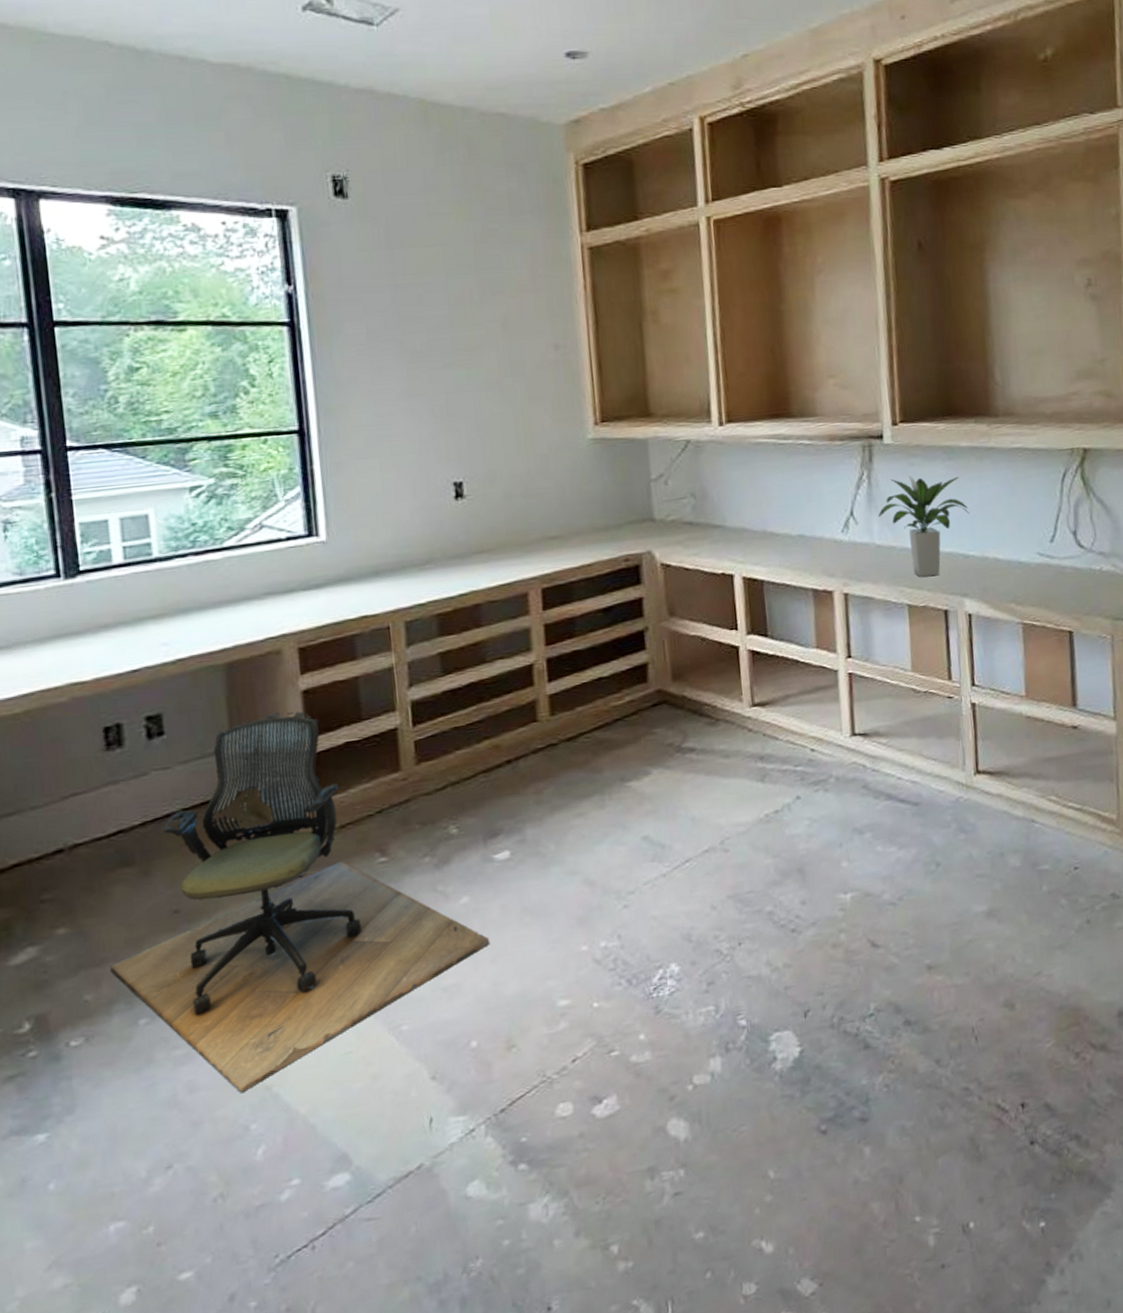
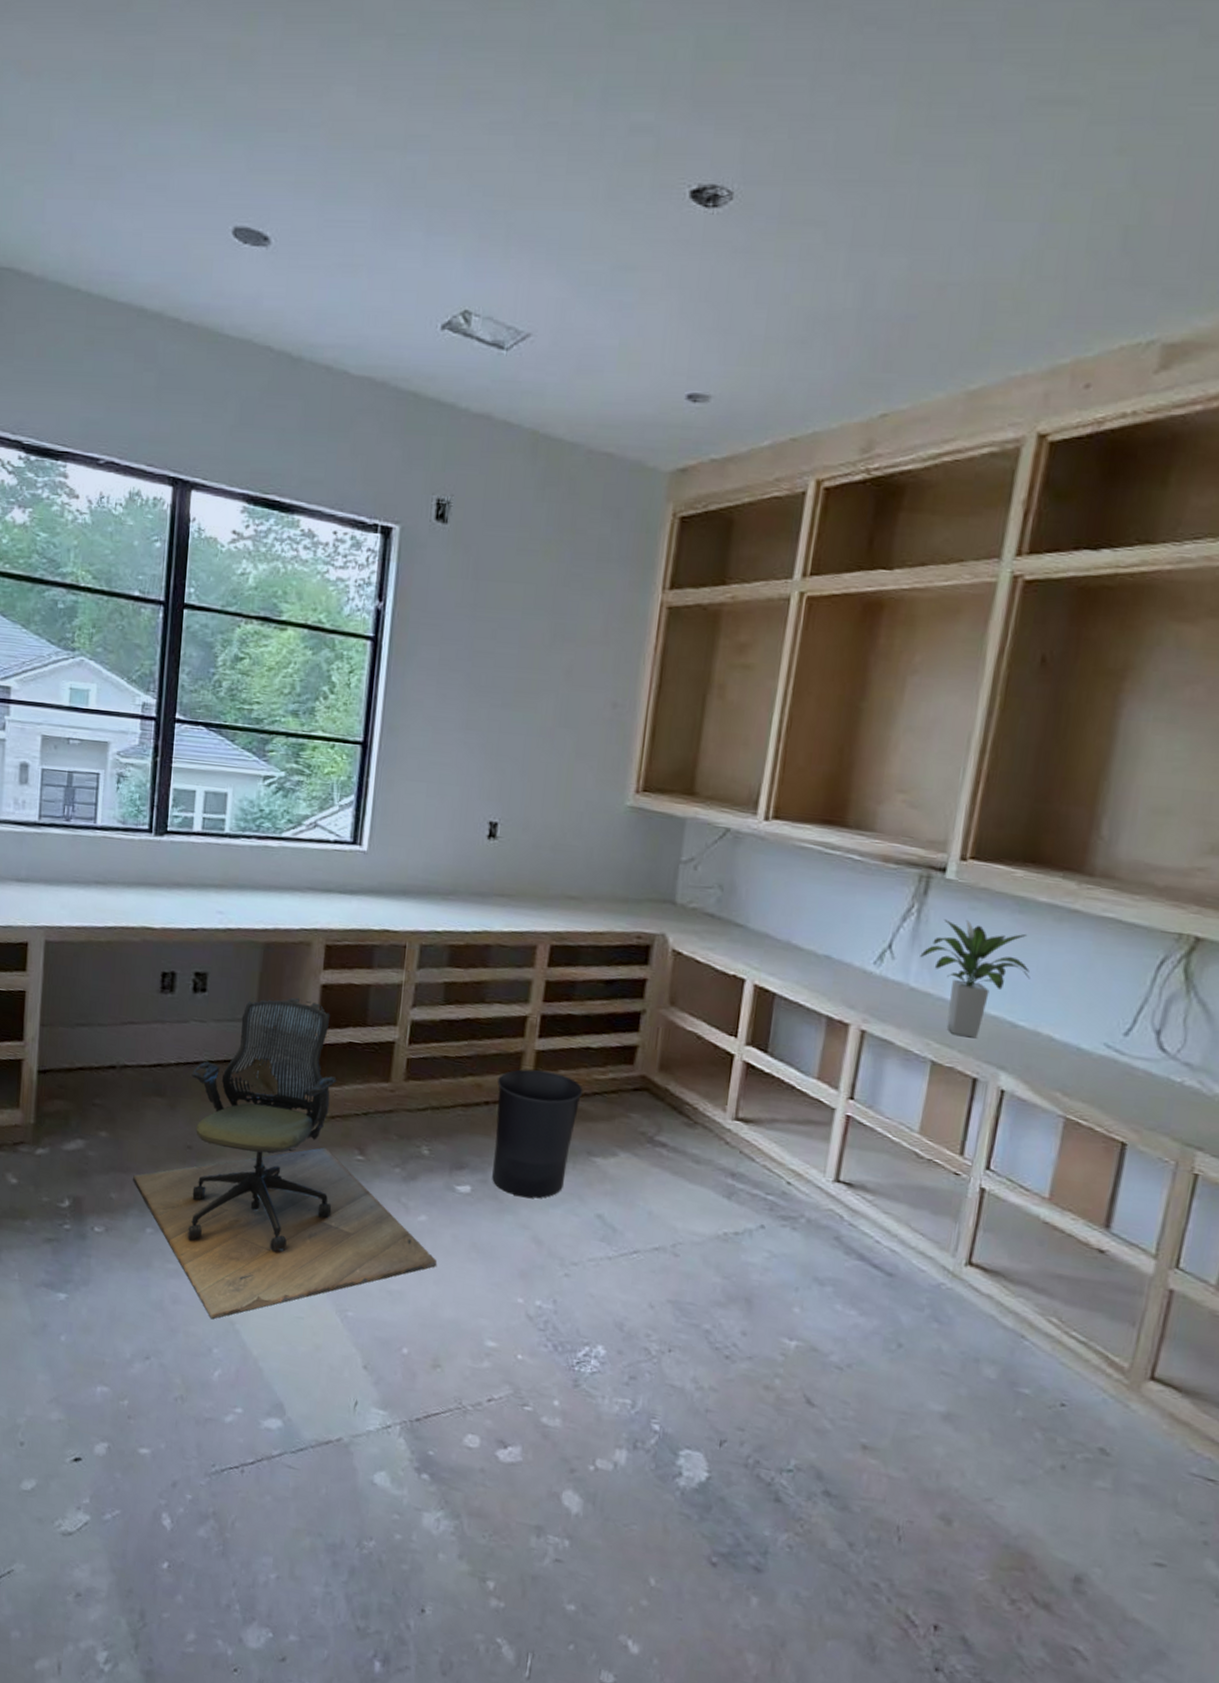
waste bin: none [515,711,604,845] -> present [492,1069,584,1198]

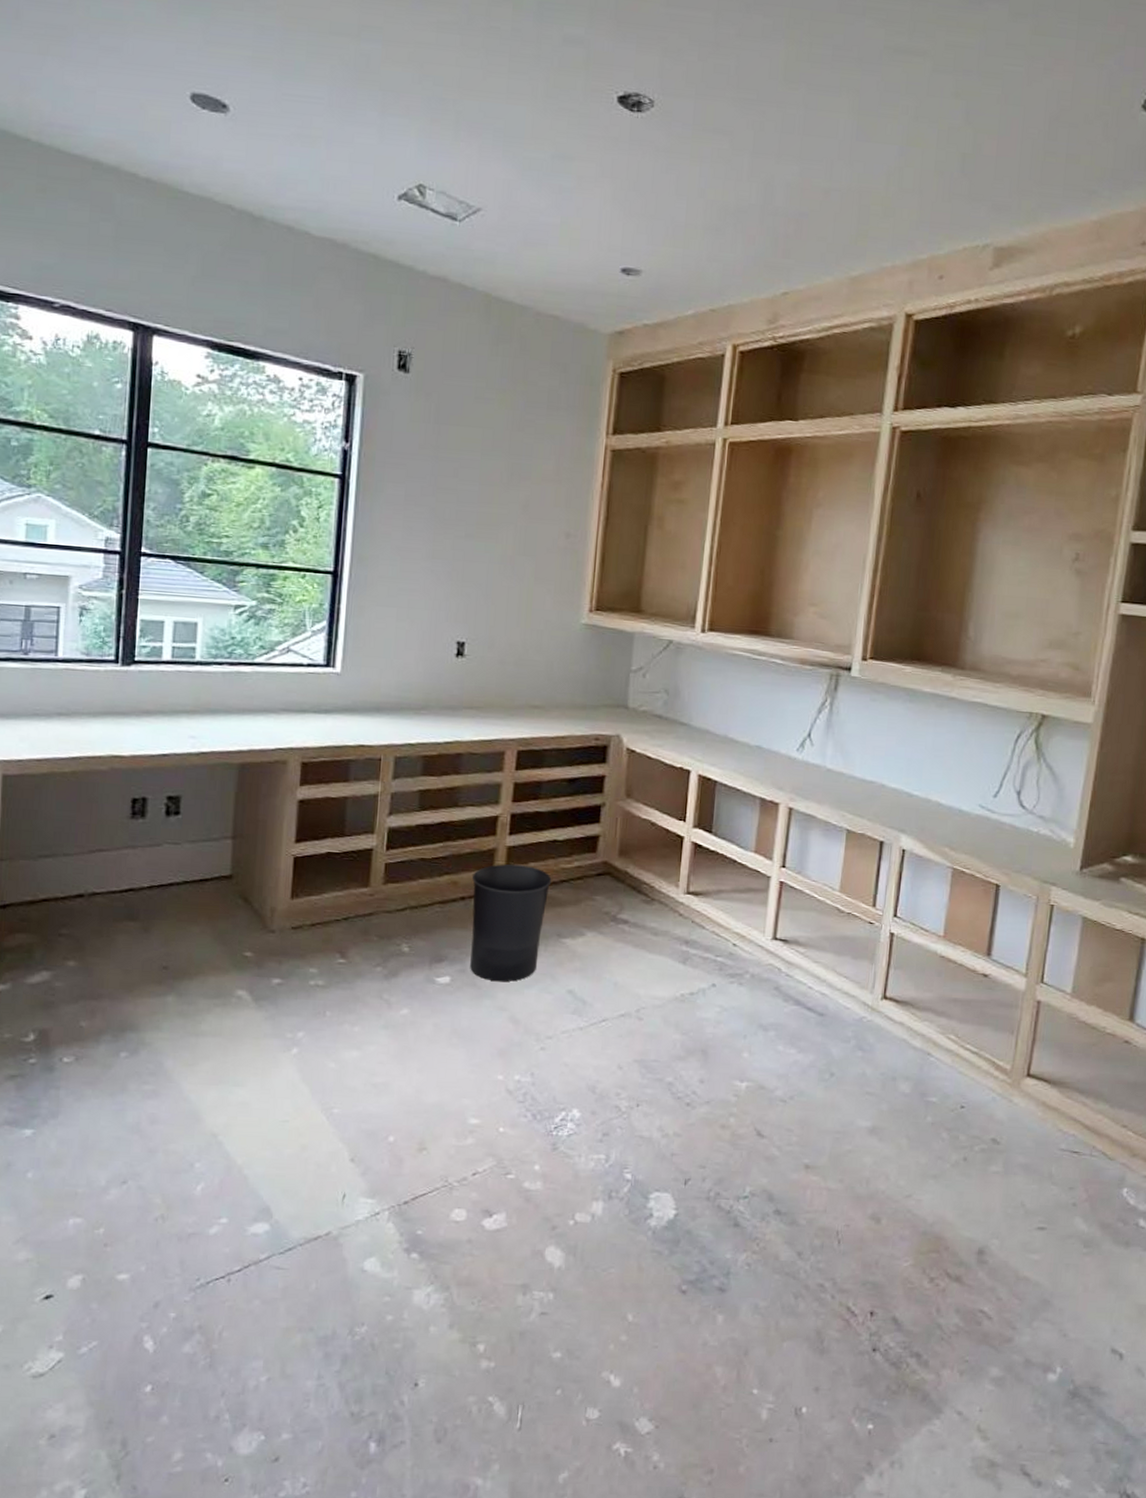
office chair: present [133,997,437,1319] -> none [105,814,419,1135]
potted plant: present [920,919,1030,1039] -> none [834,710,921,808]

